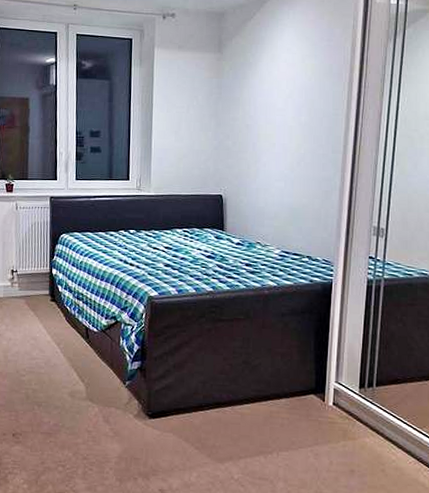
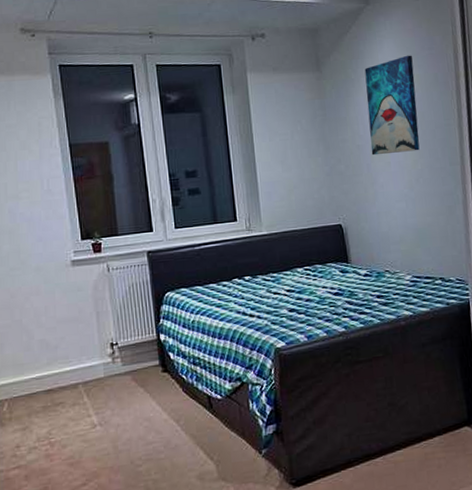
wall art: none [259,45,310,136] -> present [364,55,420,156]

